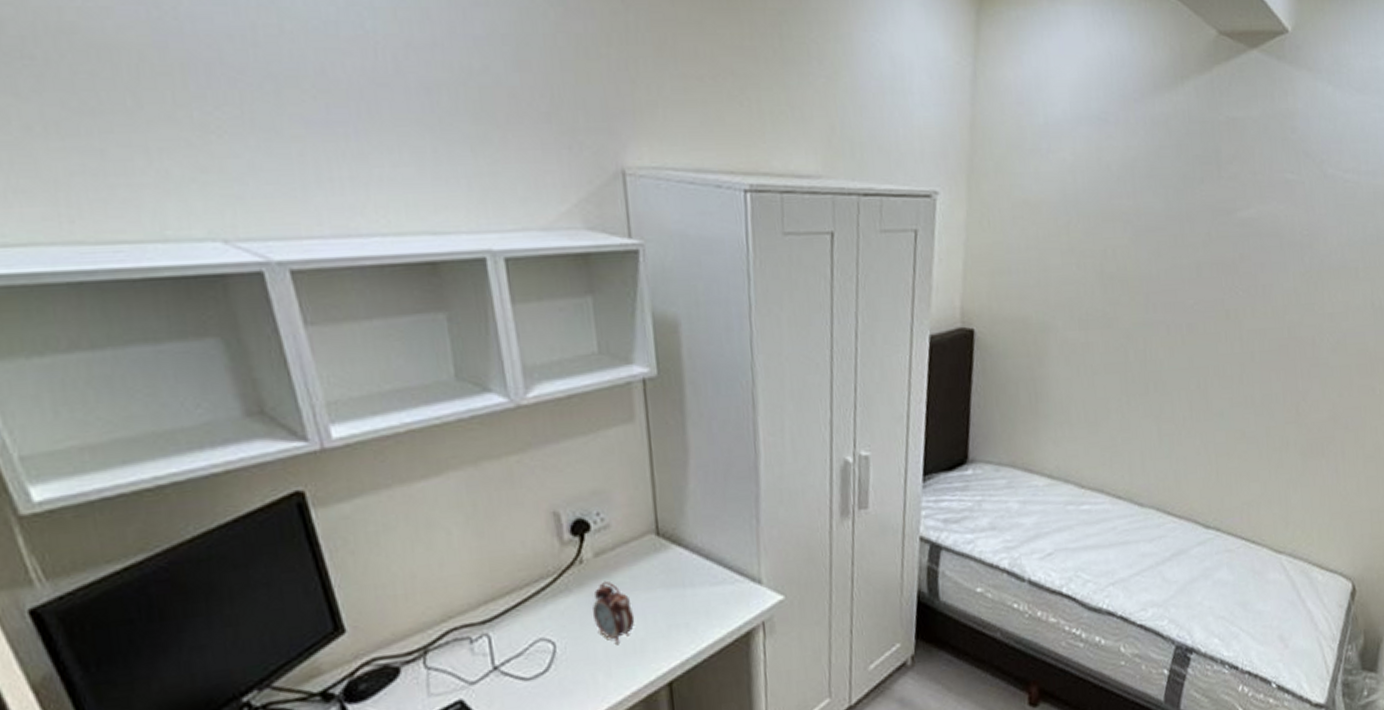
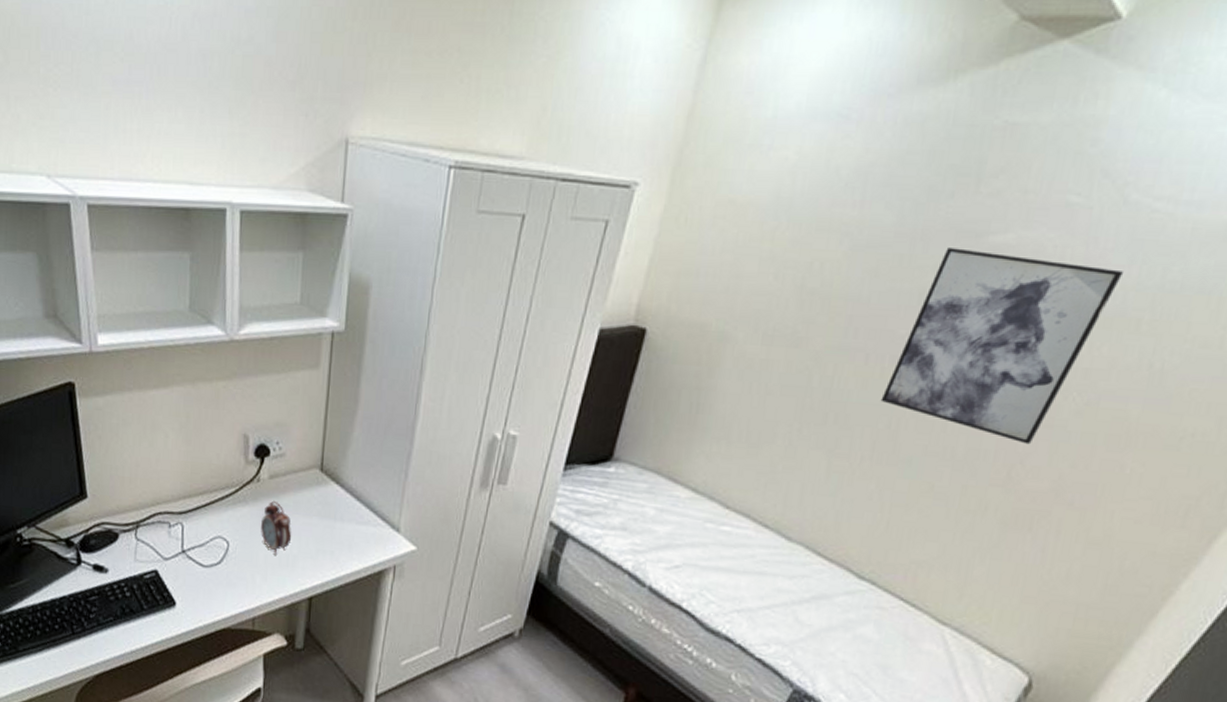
wall art: none [1187,225,1338,384] -> present [880,248,1124,445]

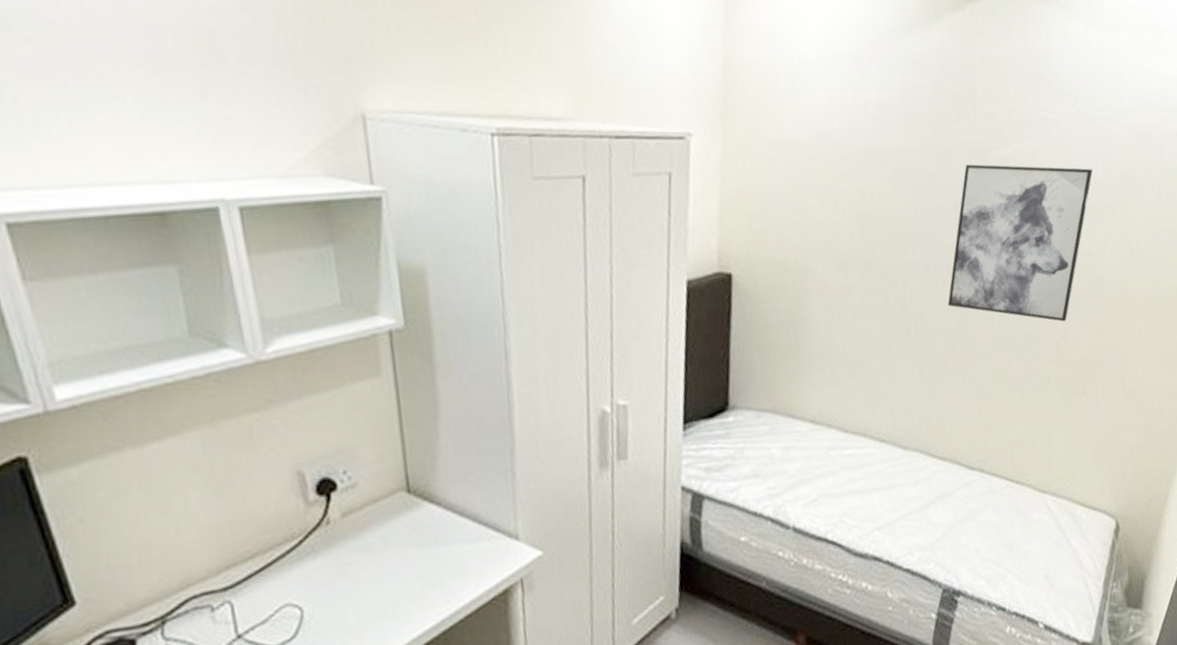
alarm clock: present [261,500,292,555] -> none [341,541,387,607]

